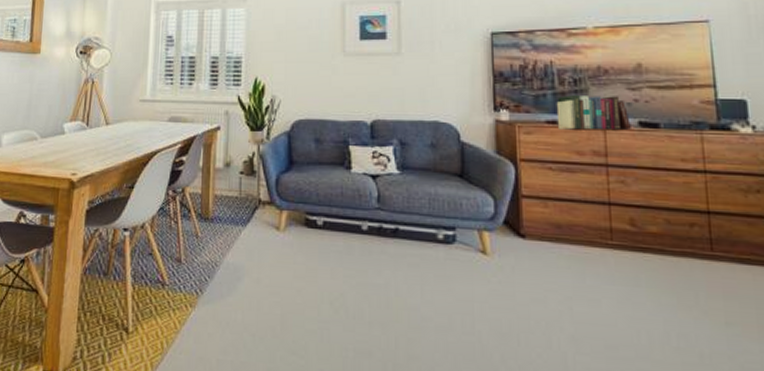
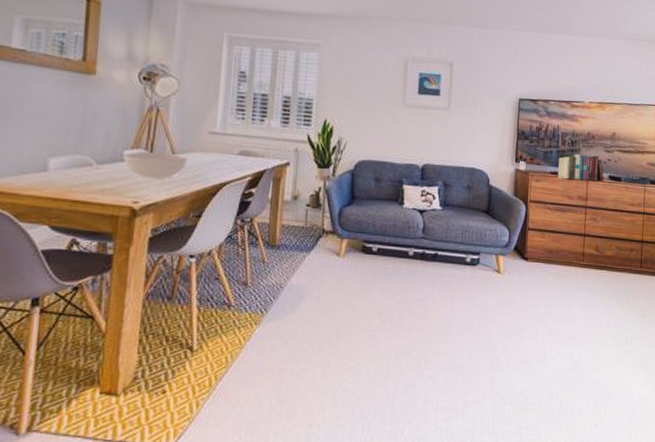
bowl: none [62,123,121,150] -> present [122,151,188,179]

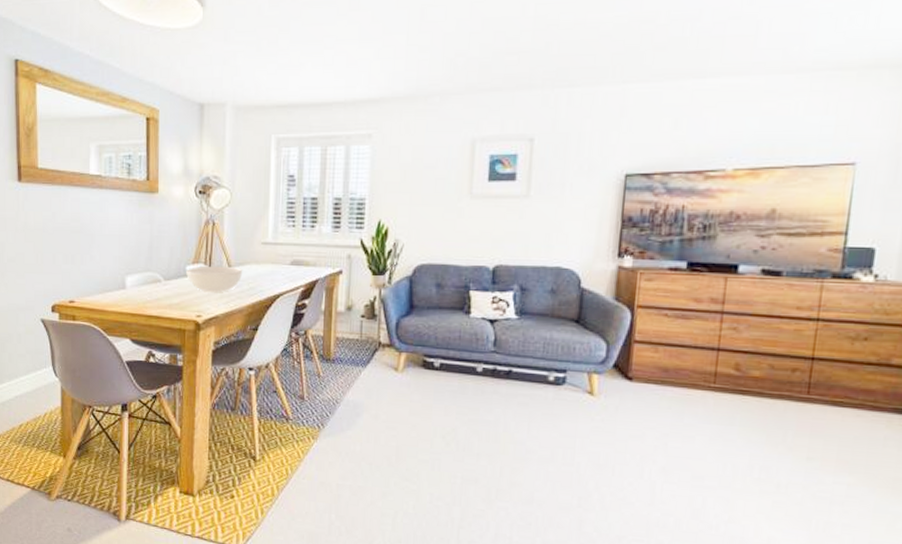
books: present [557,153,604,182] -> none [679,242,754,279]

